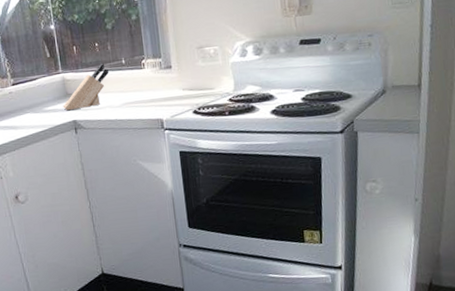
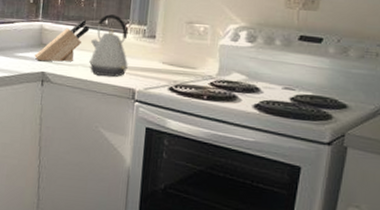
kettle: none [113,53,152,113] -> present [89,14,128,77]

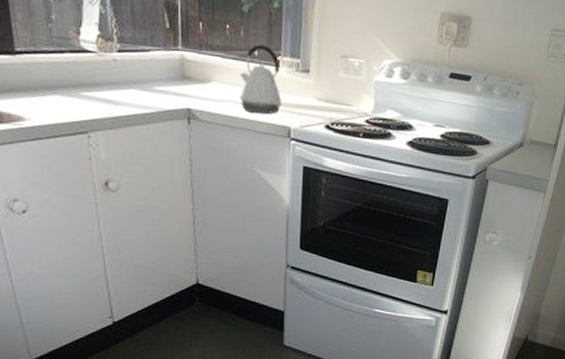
knife block: present [34,19,90,62] -> none [177,49,238,97]

